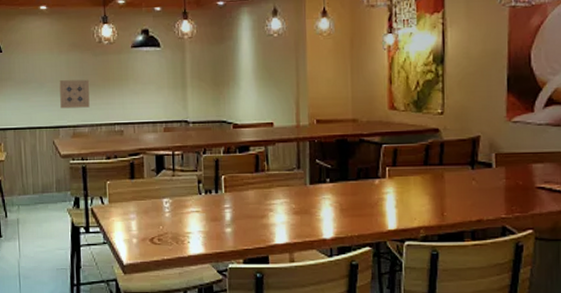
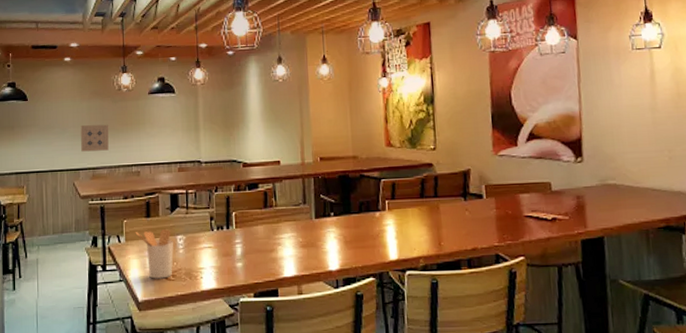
utensil holder: none [119,192,159,242] -> present [135,229,174,279]

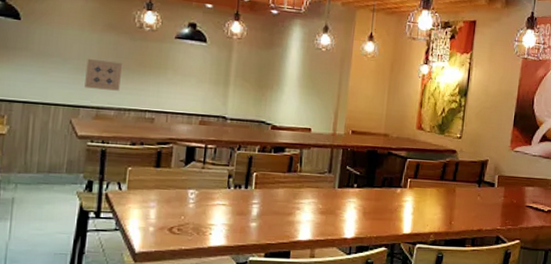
utensil holder: present [135,229,174,279] -> none [140,181,183,232]

